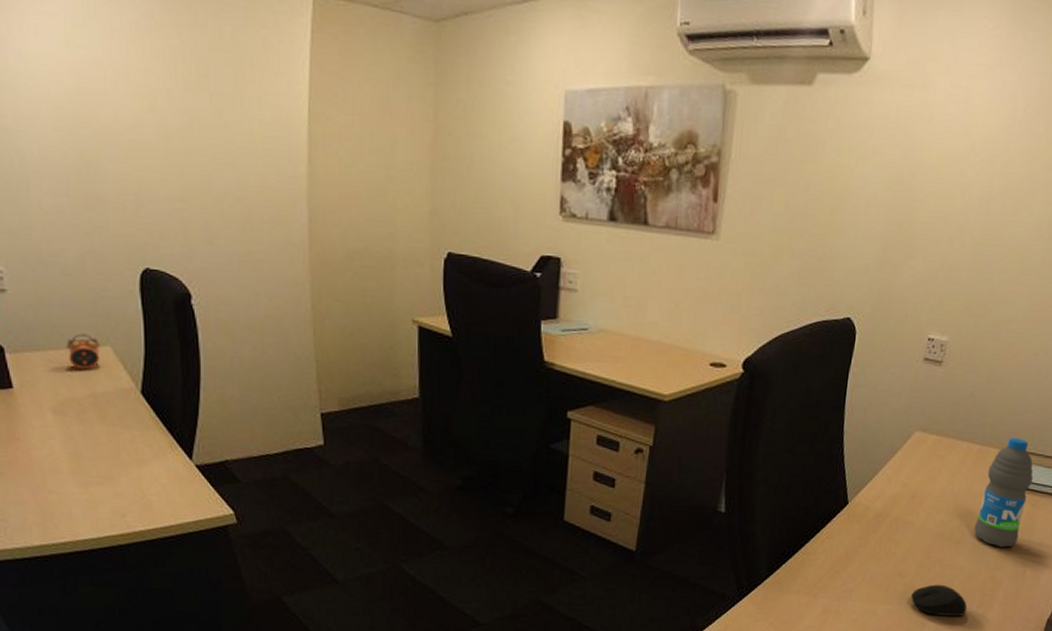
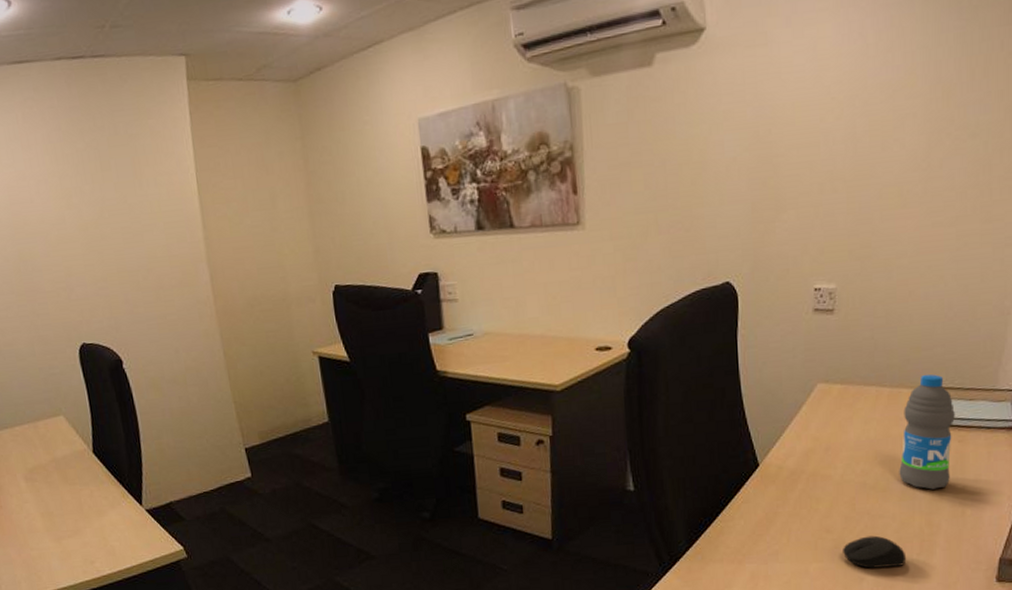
alarm clock: present [66,334,100,370] -> none [28,408,57,439]

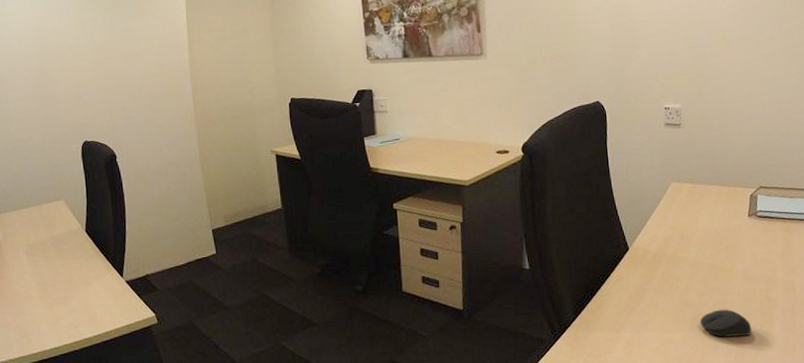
water bottle: present [899,374,955,490] -> none [740,177,781,271]

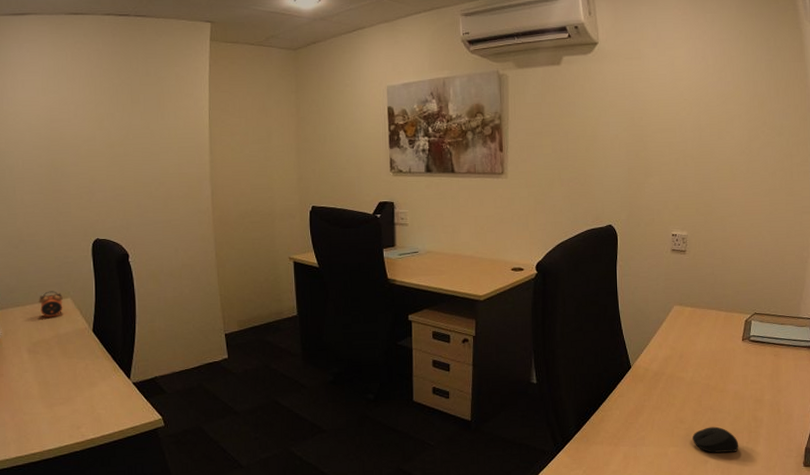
alarm clock: none [34,193,57,220] -> present [39,291,63,318]

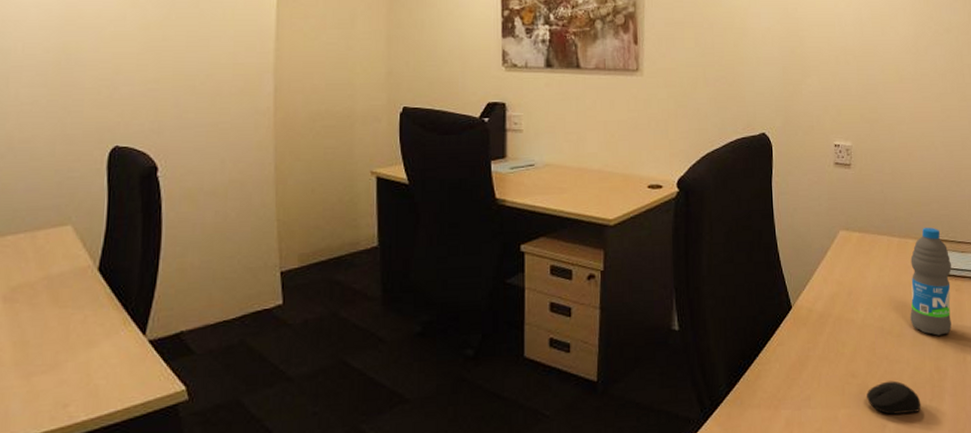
alarm clock: present [39,291,63,318] -> none [26,215,61,252]
water bottle: none [733,304,771,392] -> present [910,228,952,336]

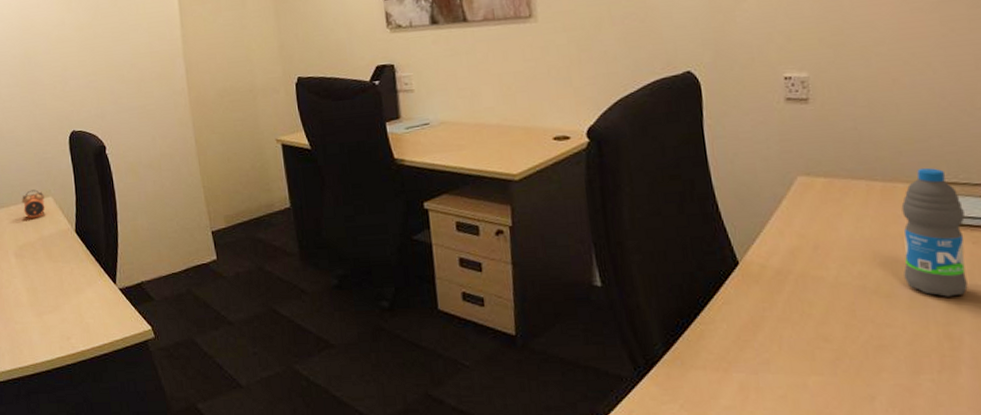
alarm clock: none [26,215,61,252] -> present [22,189,45,219]
computer mouse: present [867,380,921,415] -> none [846,347,926,386]

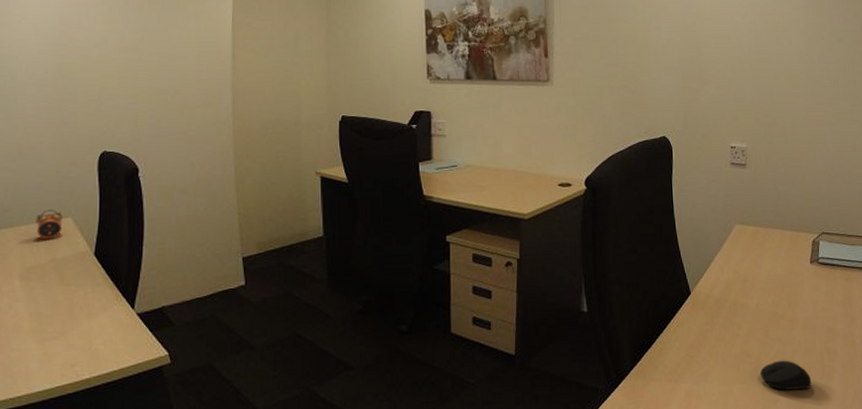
computer mouse: none [846,347,926,386] -> present [760,360,812,390]
water bottle: present [901,168,968,297] -> none [801,222,842,320]

